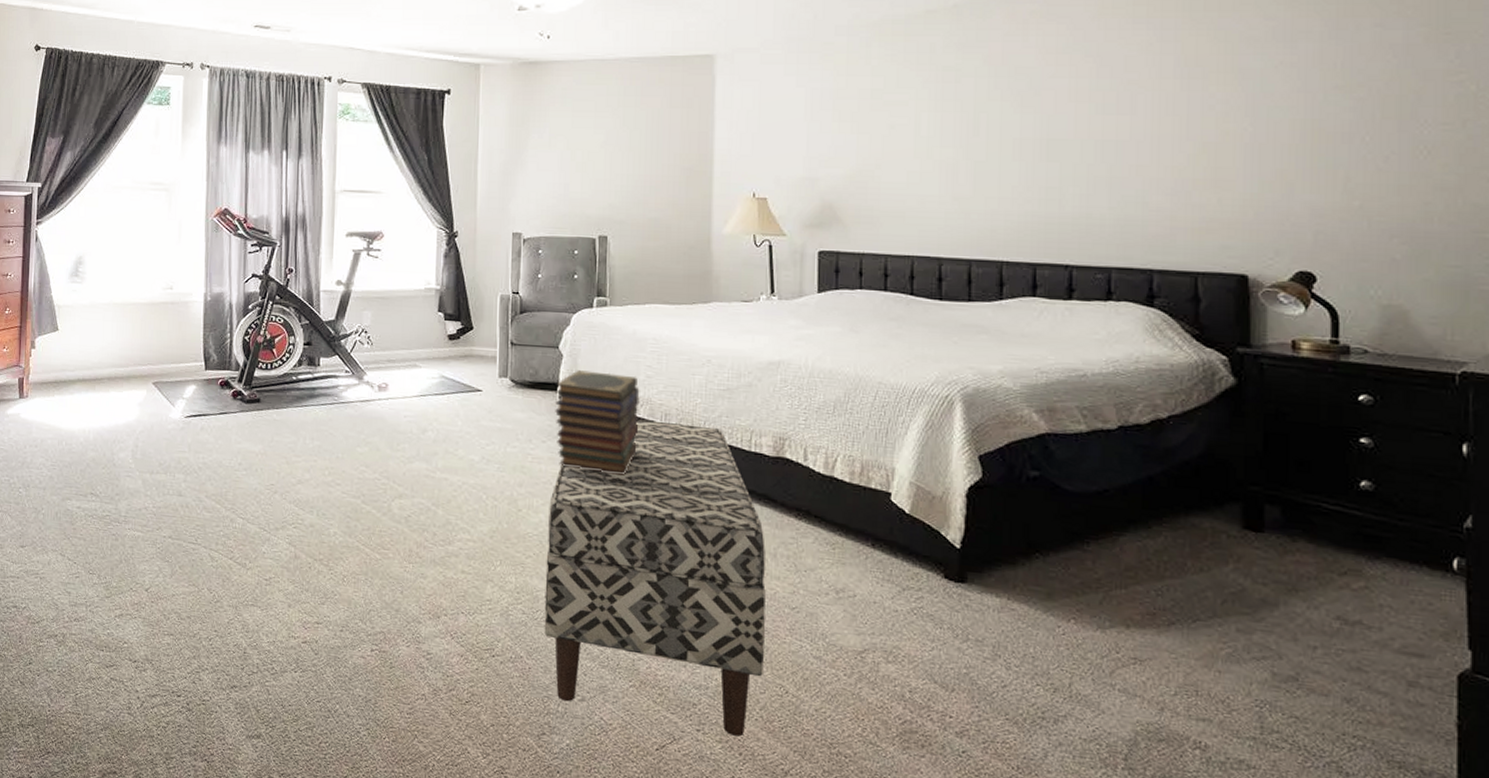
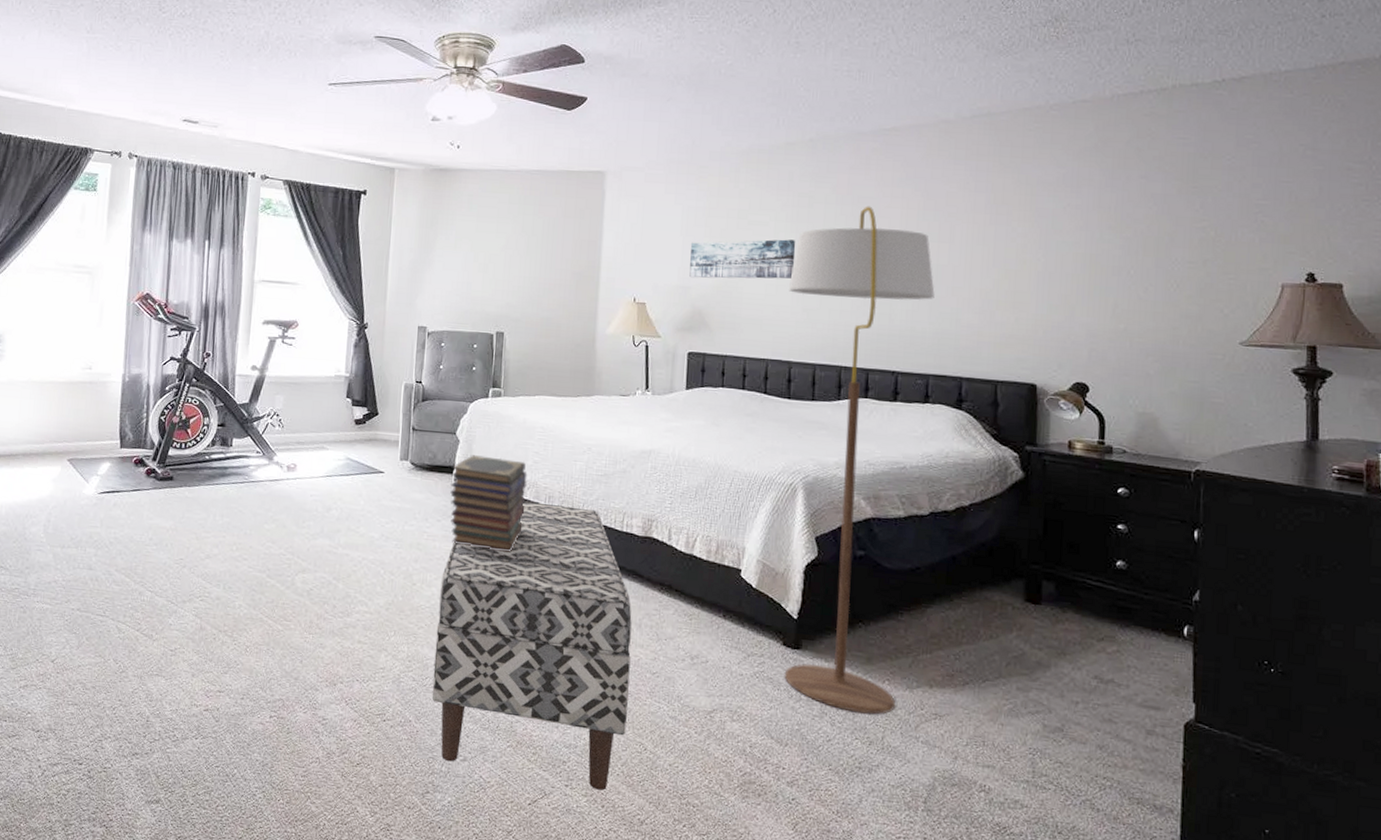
wall art: none [817,120,942,168] -> present [689,239,796,279]
floor lamp: none [936,77,1115,658] -> present [784,206,935,715]

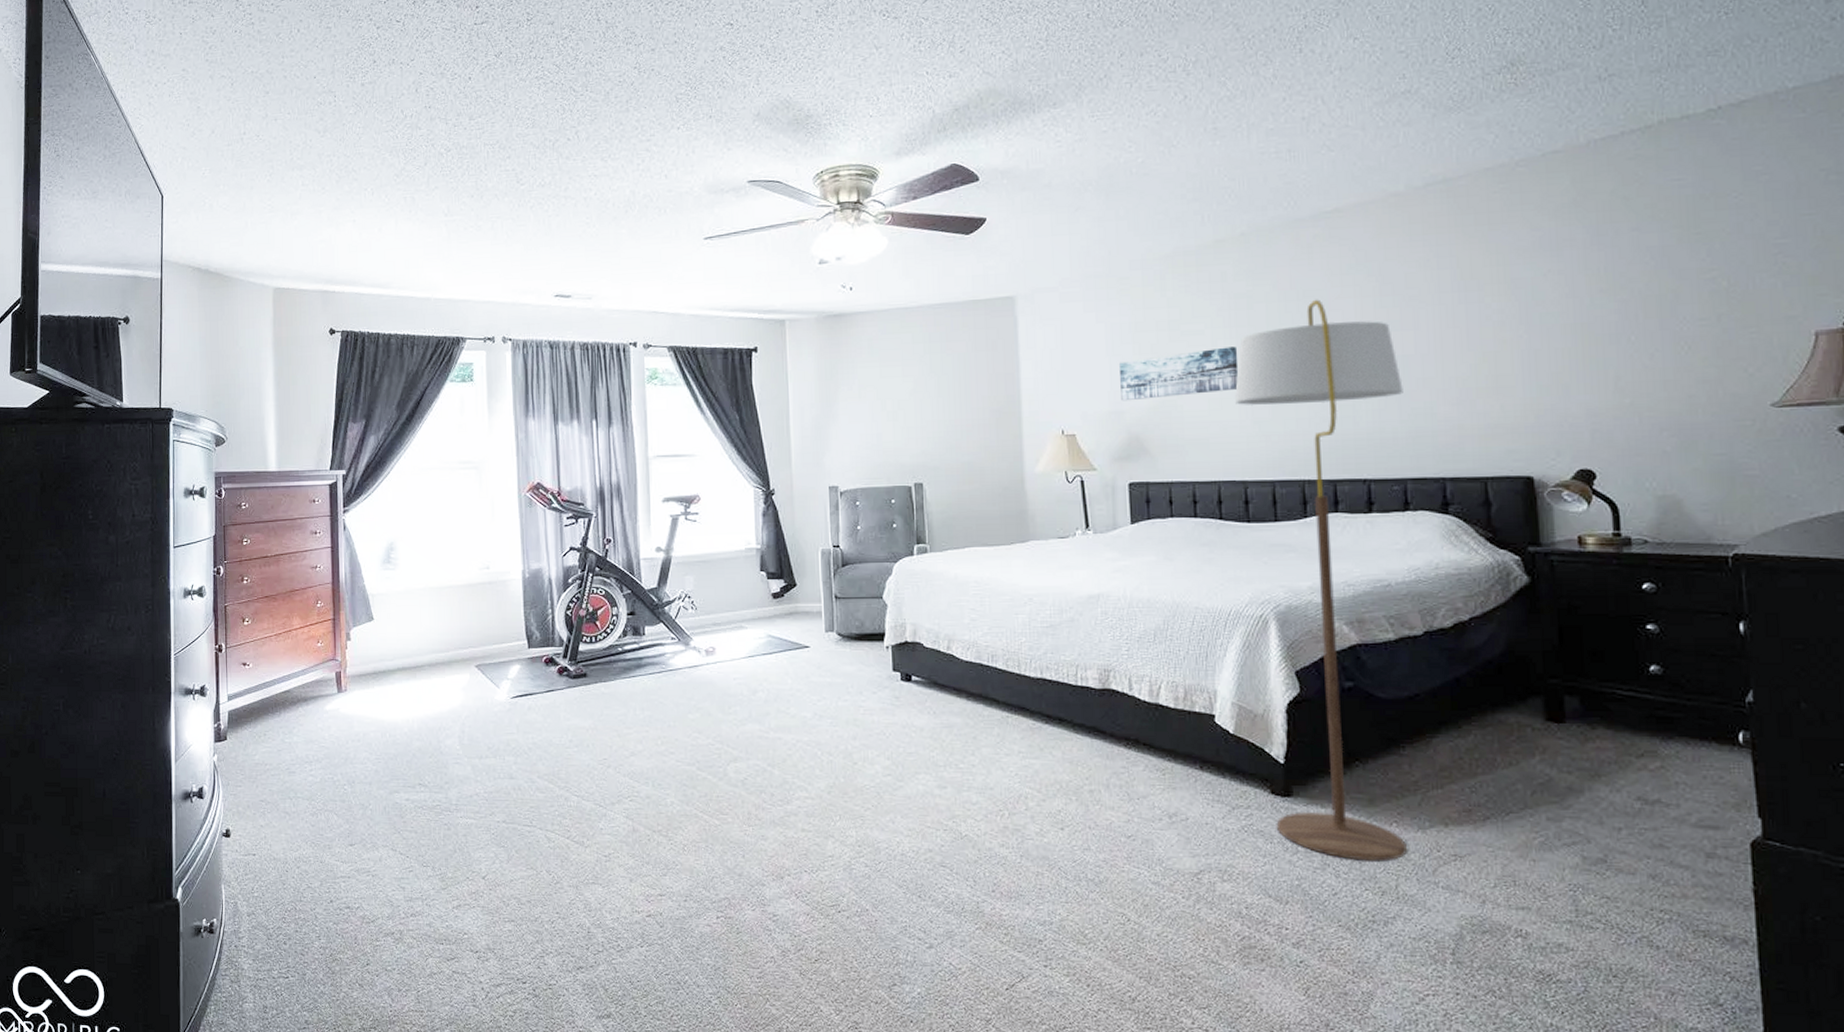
bench: present [432,501,632,791] -> none [884,663,1105,968]
book stack: present [450,455,528,552] -> none [882,618,967,720]

